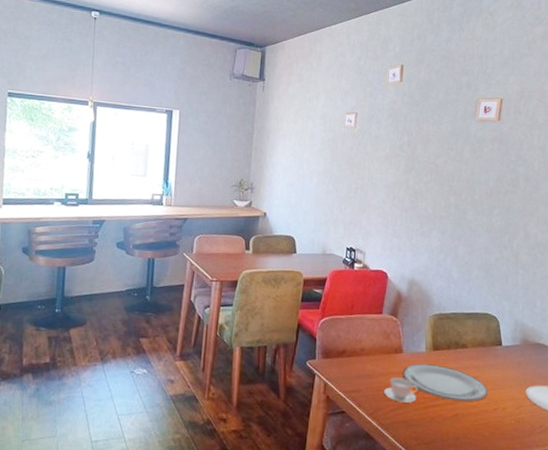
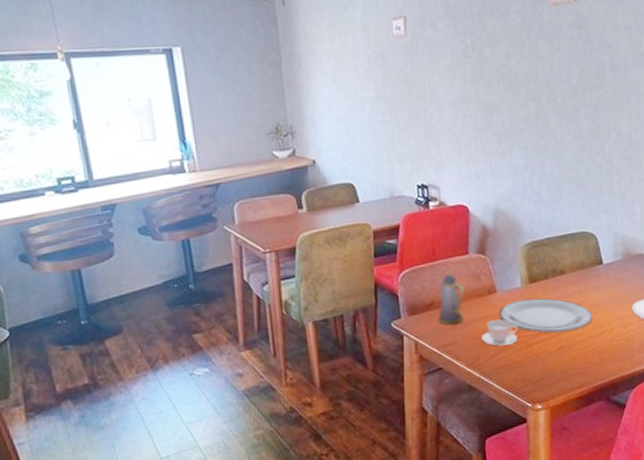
coffee pot: none [348,324,374,374] -> present [435,269,465,325]

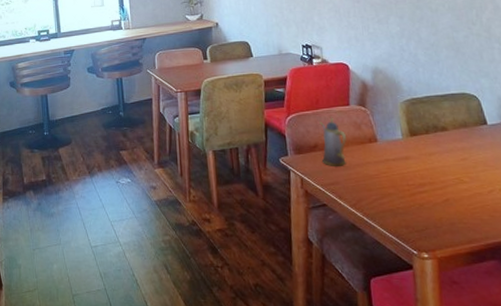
teacup: present [482,319,518,346] -> none [364,166,400,191]
plate: present [499,298,593,334] -> none [380,150,480,186]

